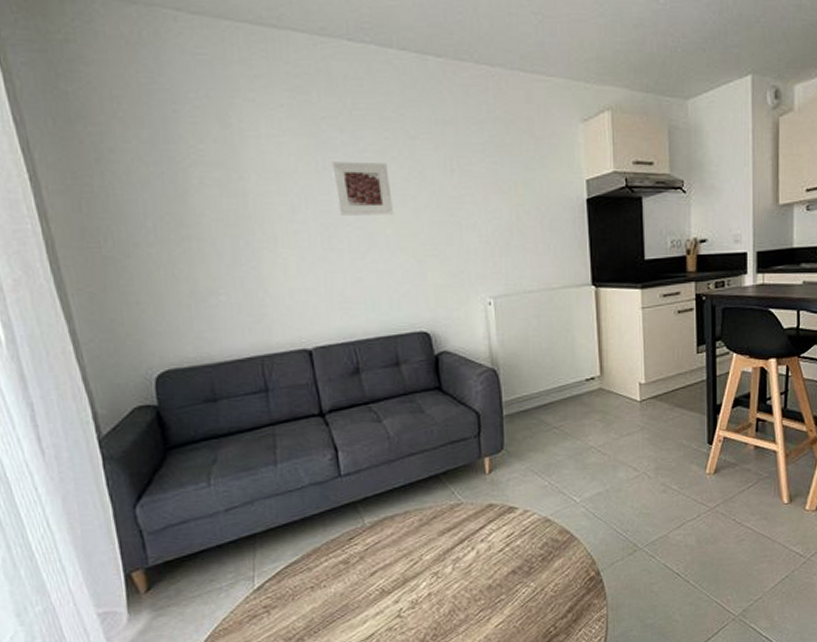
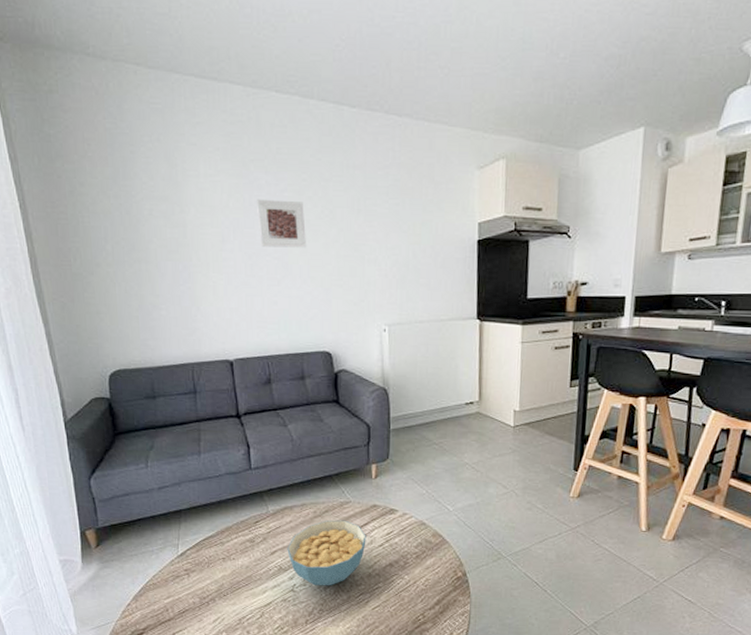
cereal bowl: none [389,525,484,607] -> present [287,520,366,586]

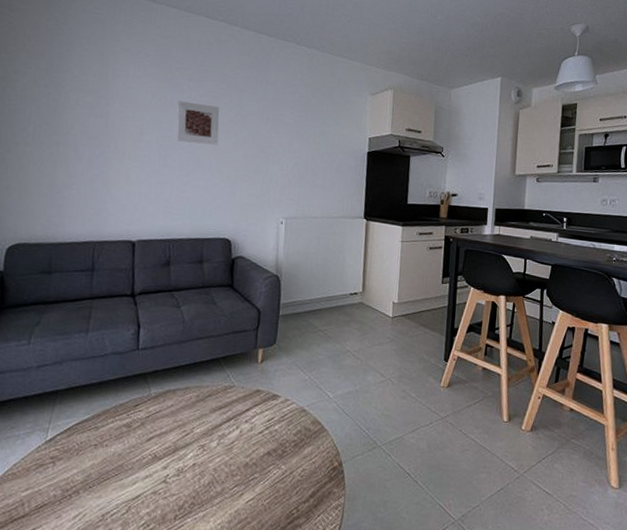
cereal bowl: present [287,520,366,586] -> none [164,405,247,477]

